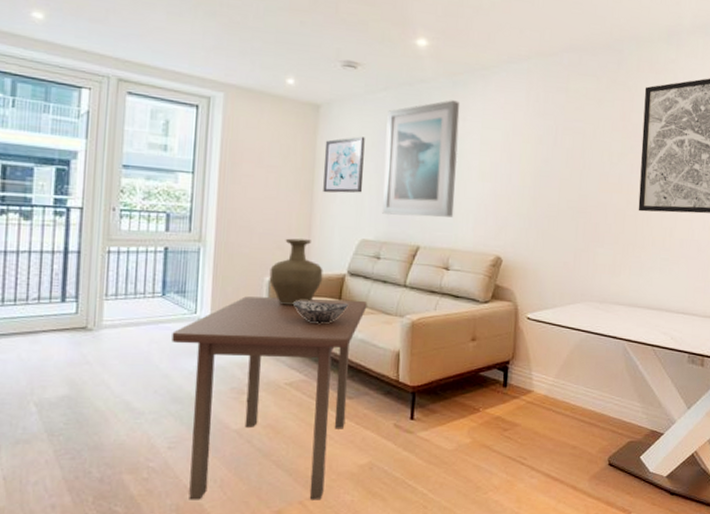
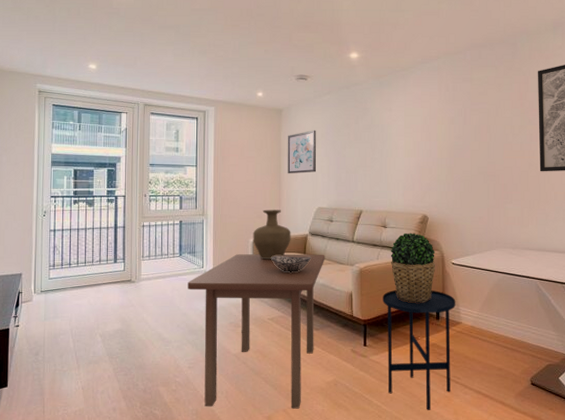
wall art: present [381,100,460,217] -> none [331,96,388,187]
side table: none [438,349,528,498] -> present [383,290,456,410]
potted plant: none [451,277,508,366] -> present [390,233,435,303]

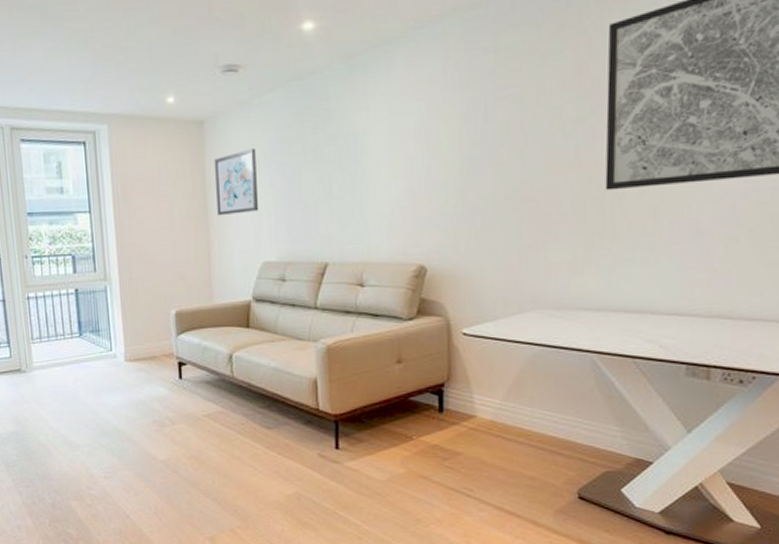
coffee table: present [187,254,325,409] -> none [93,327,277,528]
vase: present [253,209,291,260] -> none [174,267,228,337]
decorative bowl: present [271,255,312,272] -> none [202,331,258,354]
side table: present [383,290,456,410] -> none [360,373,468,531]
potted plant: present [390,233,435,303] -> none [370,292,437,391]

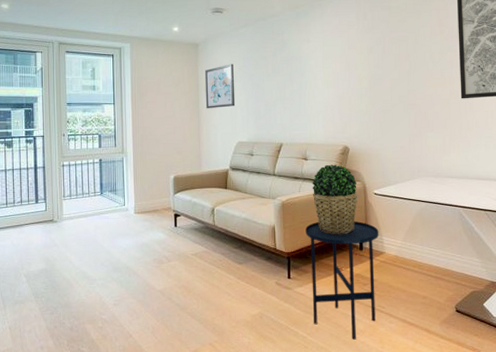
side table: none [360,373,468,531] -> present [305,221,379,340]
potted plant: none [370,292,437,391] -> present [312,164,357,234]

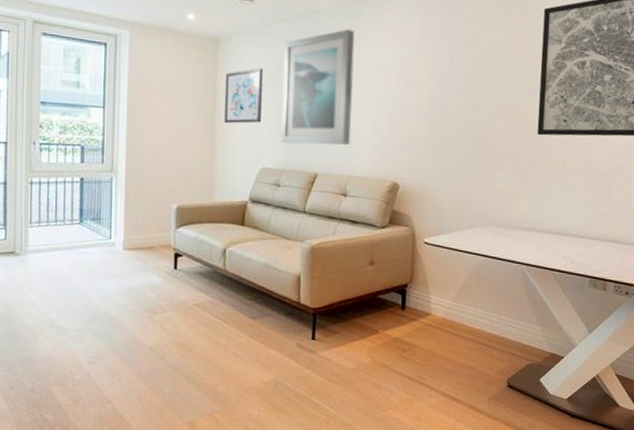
wall art: none [249,27,307,121] -> present [280,29,355,145]
side table: present [305,221,379,340] -> none [337,273,426,415]
potted plant: present [312,164,357,234] -> none [349,203,405,289]

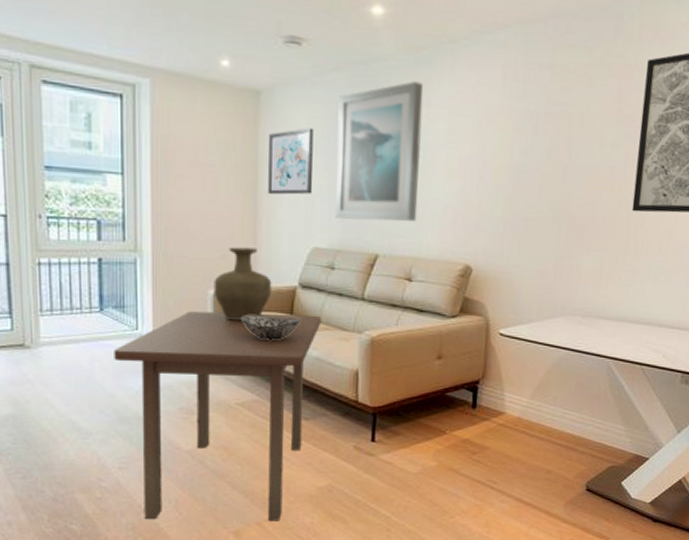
coffee table: none [90,223,269,413] -> present [114,311,322,521]
vase: none [176,167,226,231] -> present [213,247,272,321]
decorative bowl: none [200,226,252,248] -> present [241,315,302,340]

